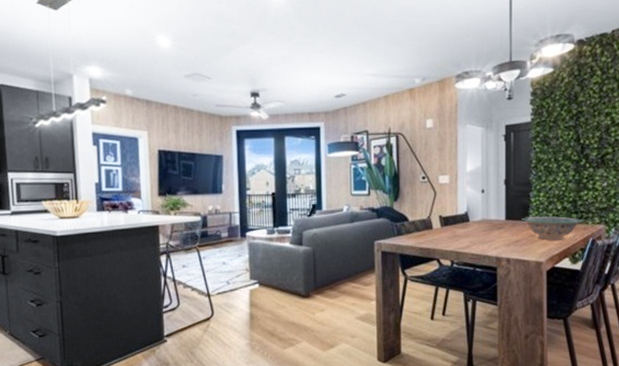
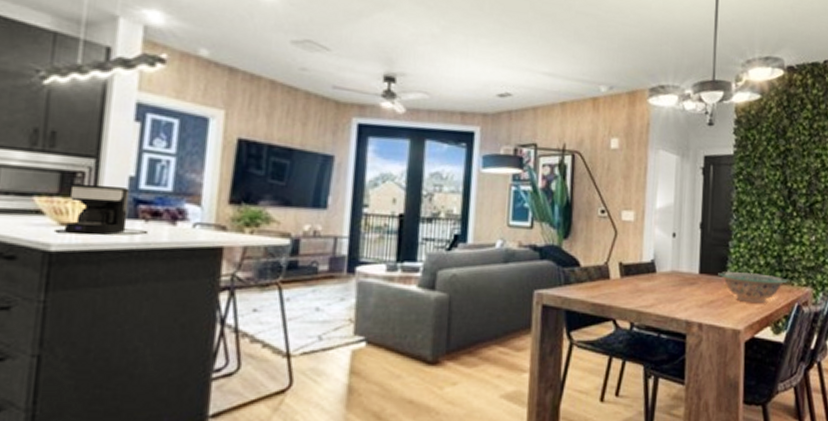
coffee maker: none [56,190,112,224] -> present [53,183,149,236]

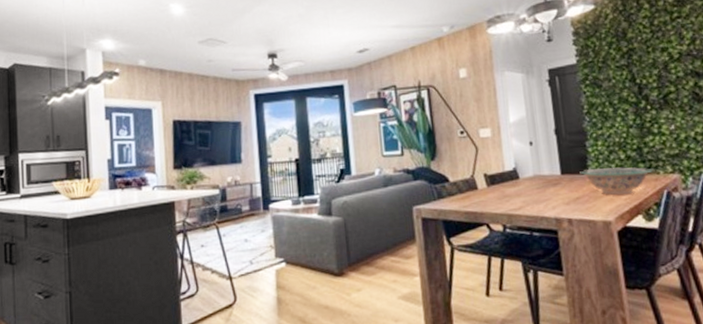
coffee maker: present [53,183,149,236] -> none [67,167,125,206]

